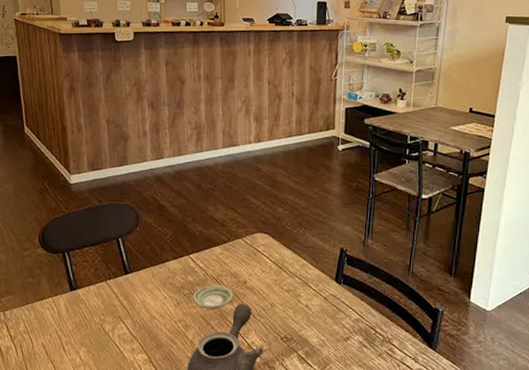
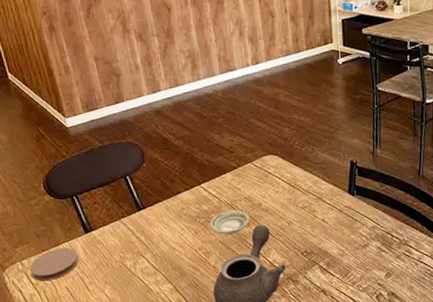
coaster: none [10,302,60,335] -> present [29,247,79,281]

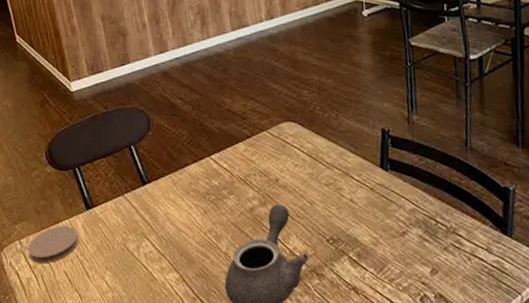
saucer: present [210,210,250,235] -> none [220,186,266,215]

